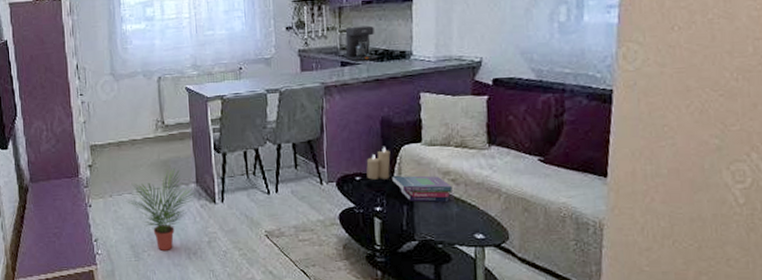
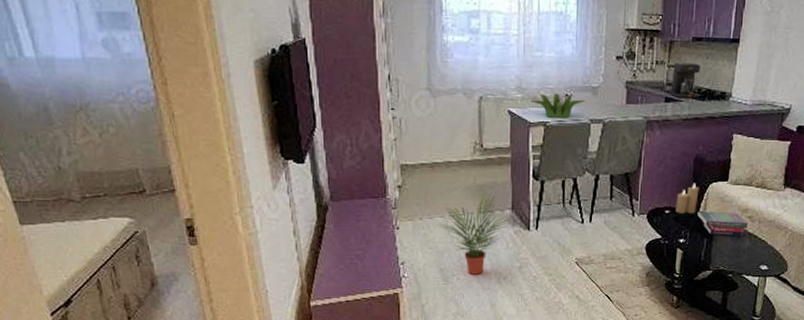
plant: none [205,66,260,92] -> present [529,93,586,119]

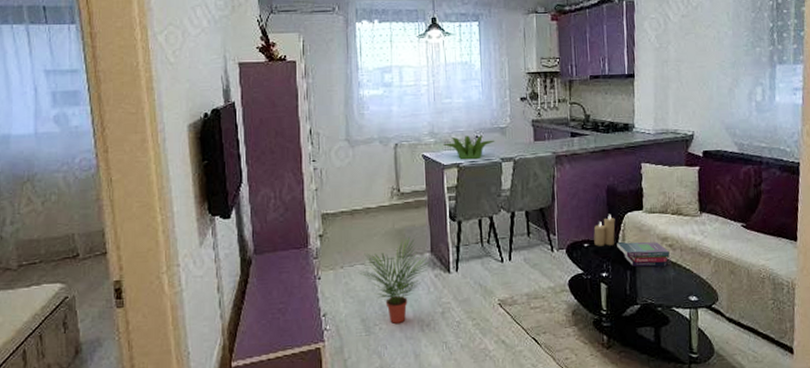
coffee maker: present [670,62,701,99] -> none [575,99,604,133]

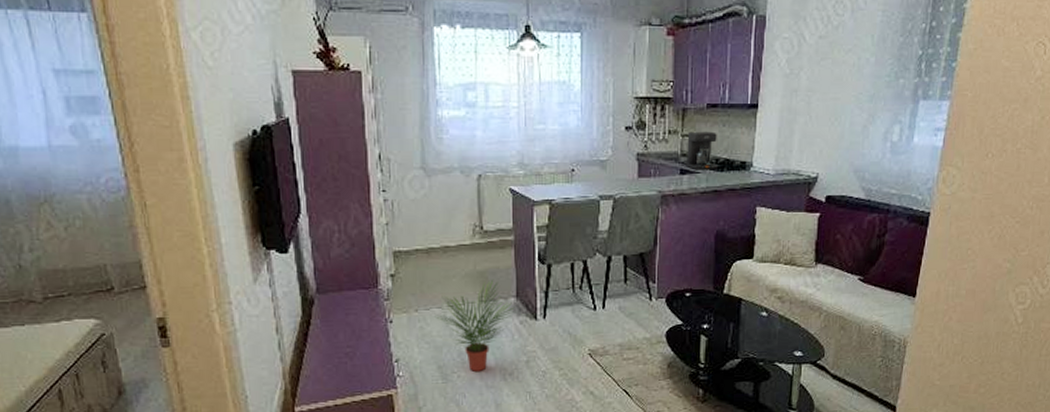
plant: present [442,135,495,160] -> none [533,168,594,196]
coffee maker: none [575,99,604,133] -> present [685,131,718,171]
candle: present [593,215,616,246] -> none [697,263,722,296]
books: present [617,241,670,267] -> none [721,292,778,321]

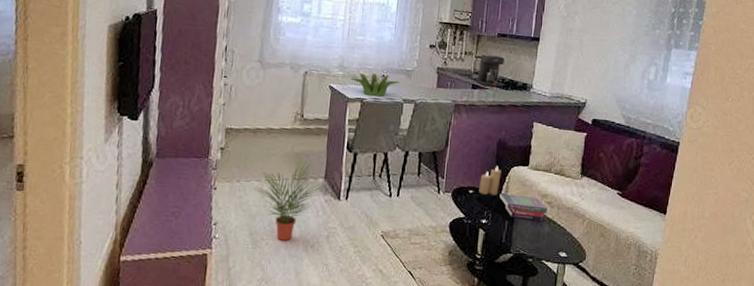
plant: none [533,168,594,196] -> present [349,72,400,96]
candle: none [697,263,722,296] -> present [479,166,502,196]
books: none [721,292,778,321] -> present [499,193,547,222]

